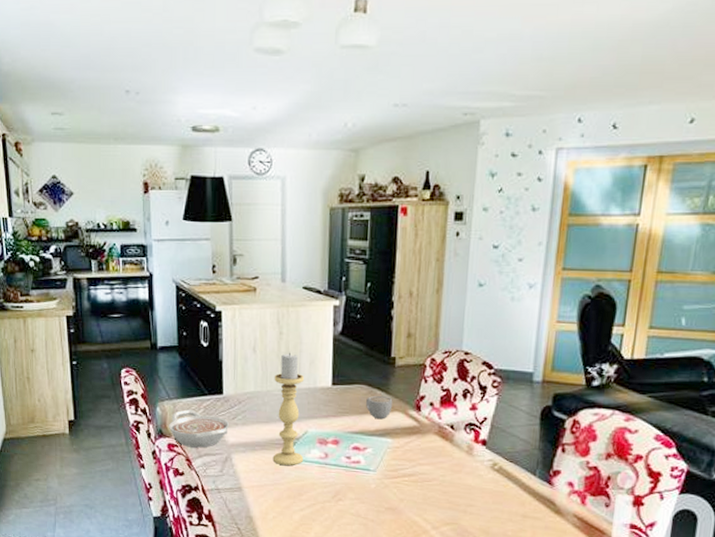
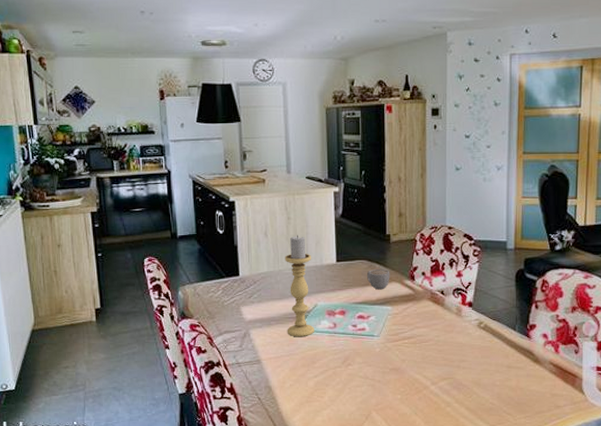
bowl: present [169,409,229,448] -> none [190,292,246,326]

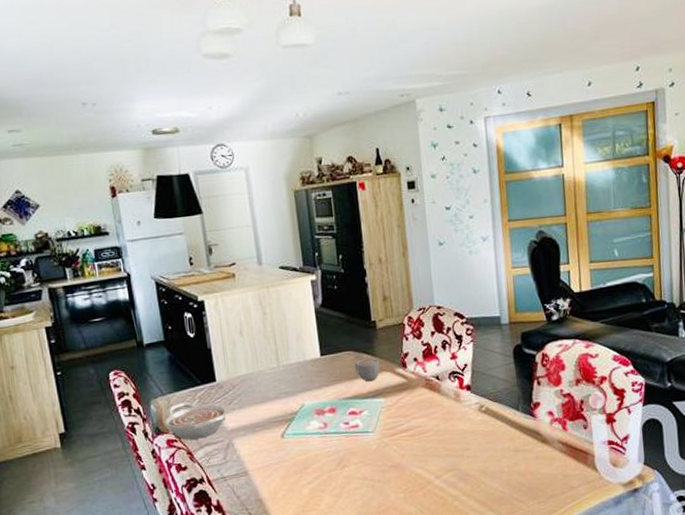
bowl: none [190,292,246,326] -> present [165,401,227,440]
candle holder: present [285,235,315,337] -> none [264,330,305,443]

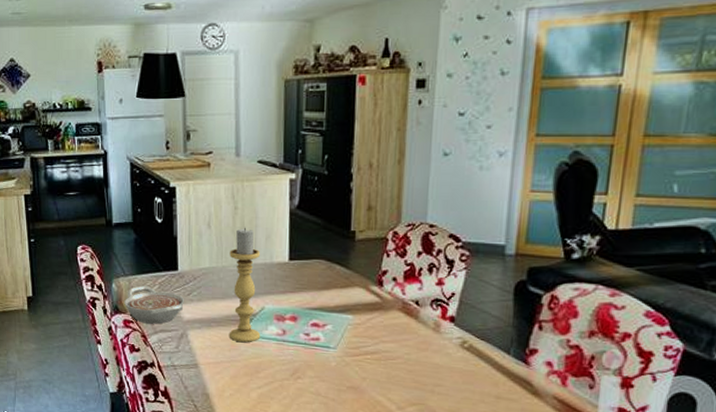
candle holder: none [264,330,305,443] -> present [229,227,261,343]
mug: present [355,359,380,382] -> none [325,271,353,295]

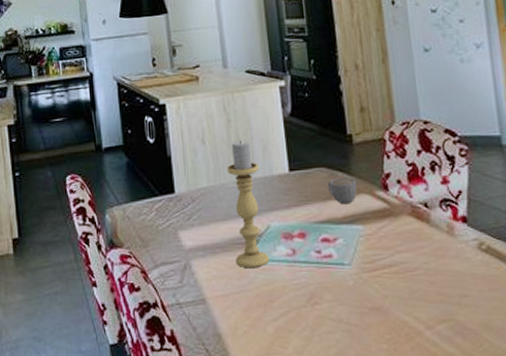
bowl: present [124,285,184,324] -> none [120,213,185,257]
mug: none [325,271,353,295] -> present [328,178,358,205]

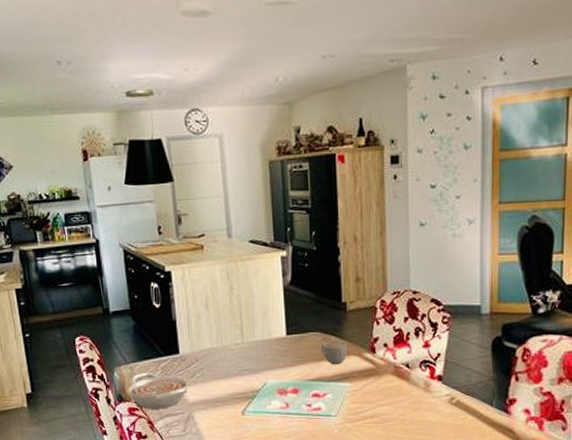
bowl: none [120,213,185,257] -> present [128,372,188,410]
candle holder: present [227,140,270,269] -> none [229,306,265,419]

